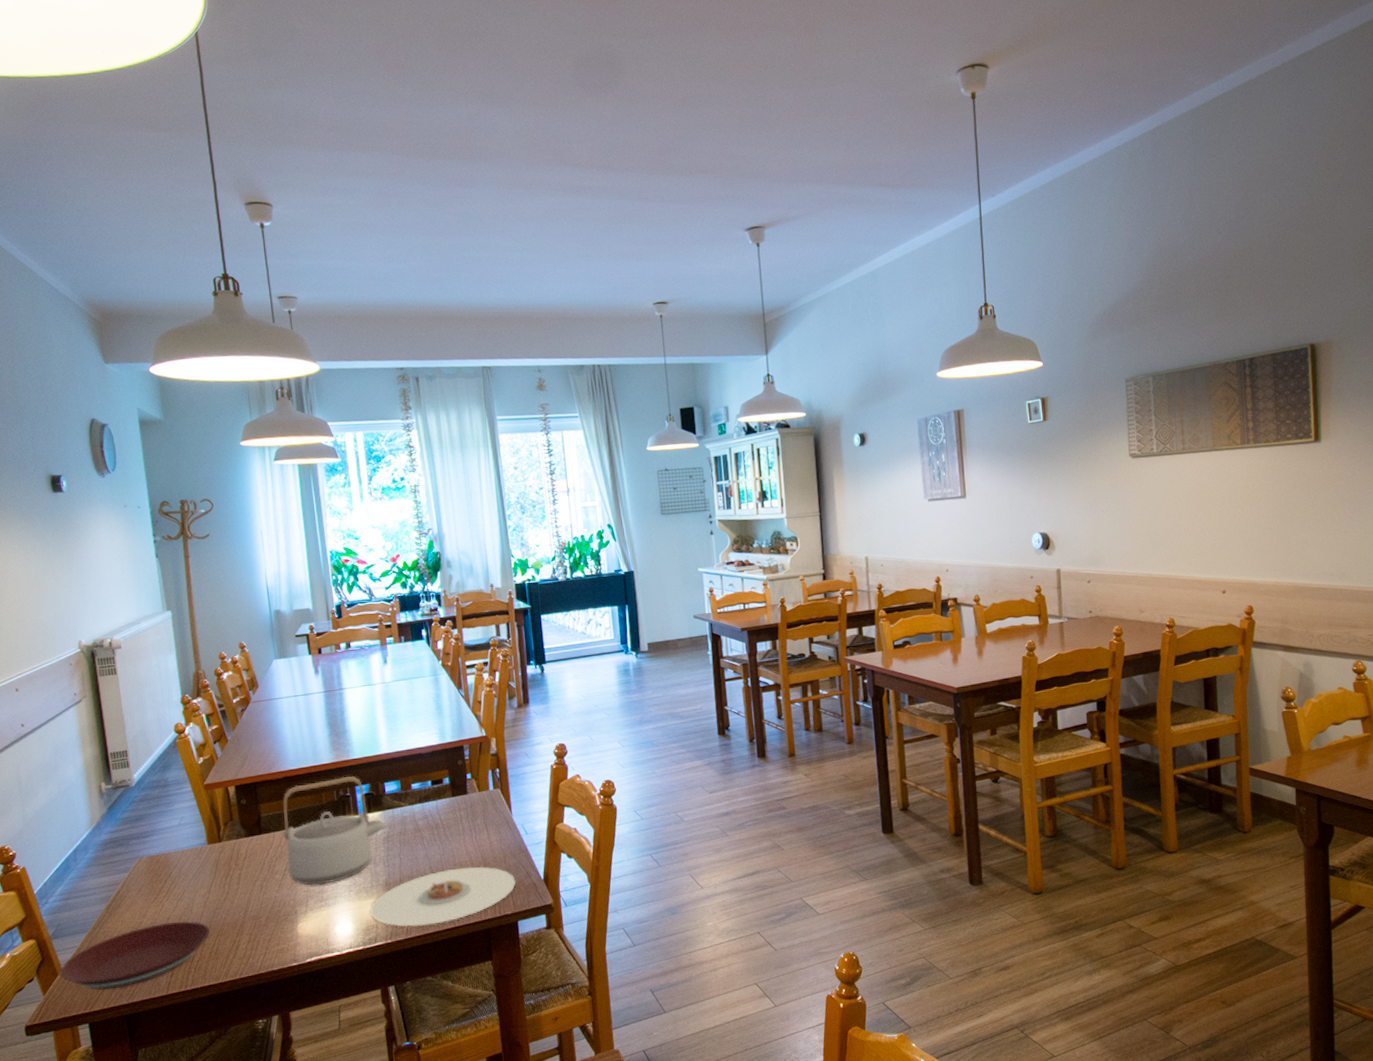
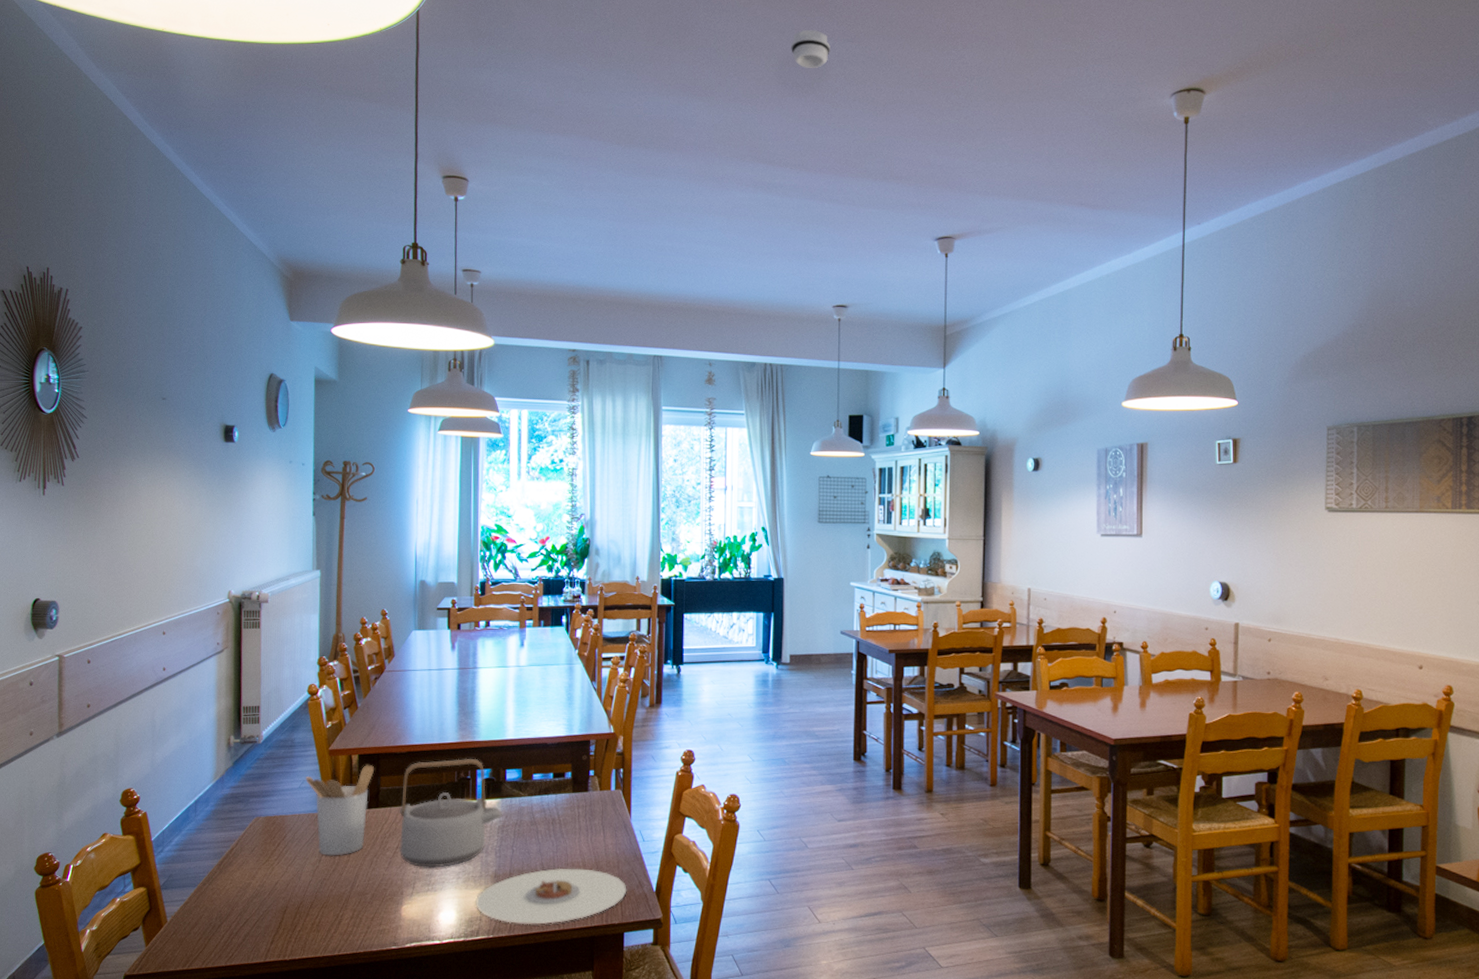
plate: present [59,921,210,990] -> none [164,887,315,949]
utensil holder: none [184,793,253,886] -> present [306,764,375,856]
smoke detector: none [584,28,624,68] -> present [791,30,830,68]

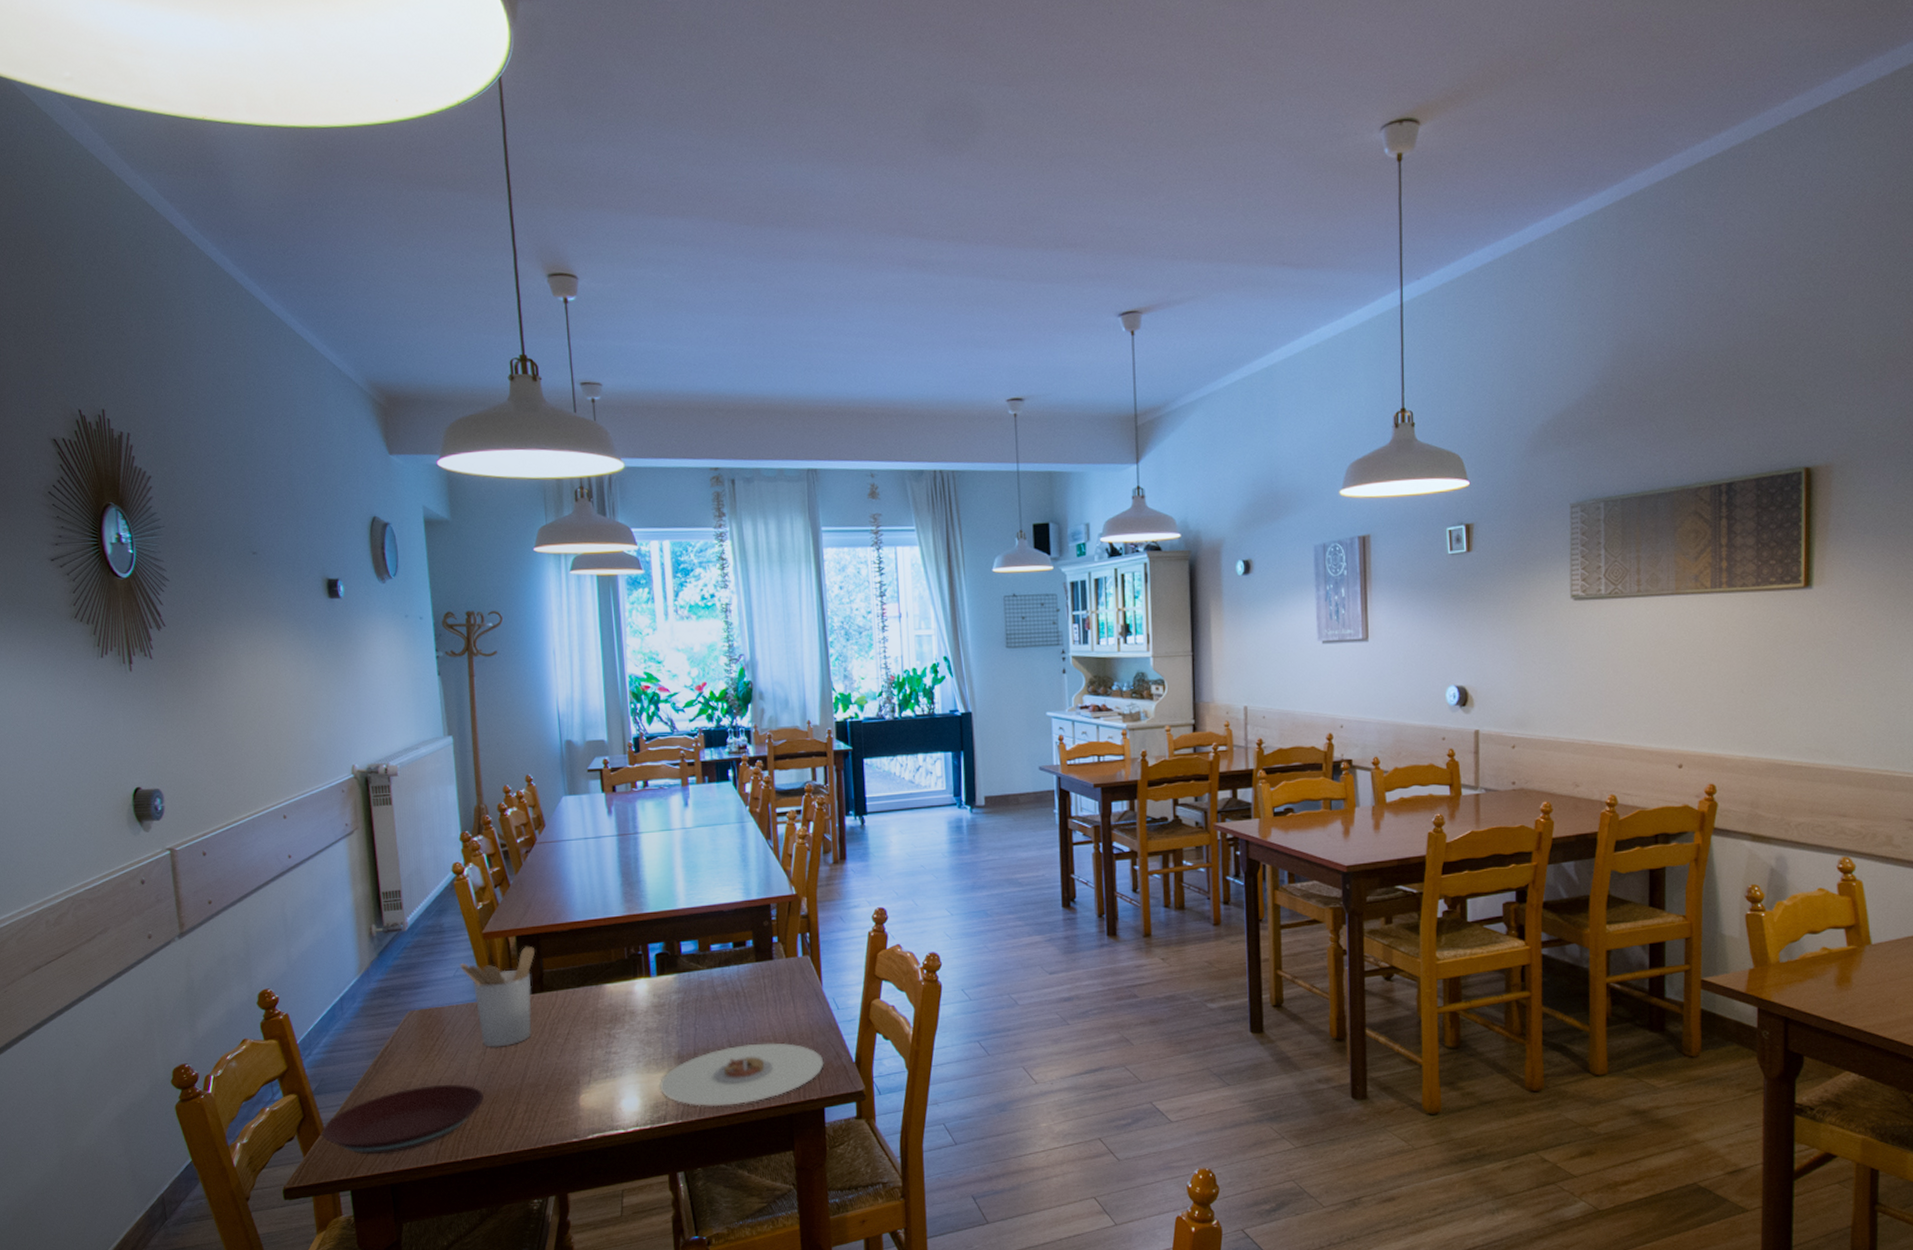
plate: none [164,887,315,949] -> present [321,1084,484,1155]
teapot: present [399,758,503,868] -> none [566,932,682,1053]
smoke detector: present [791,30,830,68] -> none [938,74,985,121]

